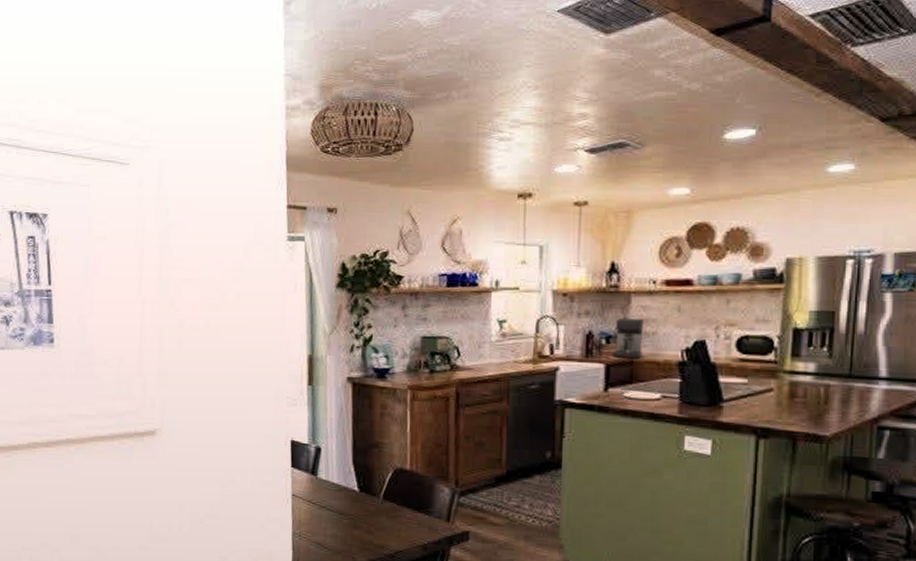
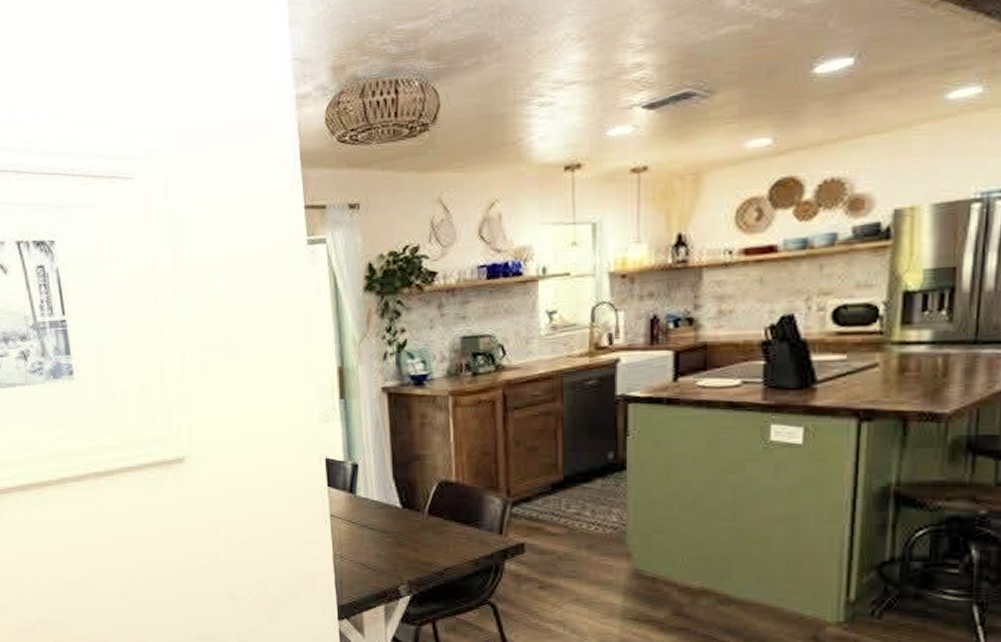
coffee maker: present [612,318,645,359] -> none [682,296,720,343]

